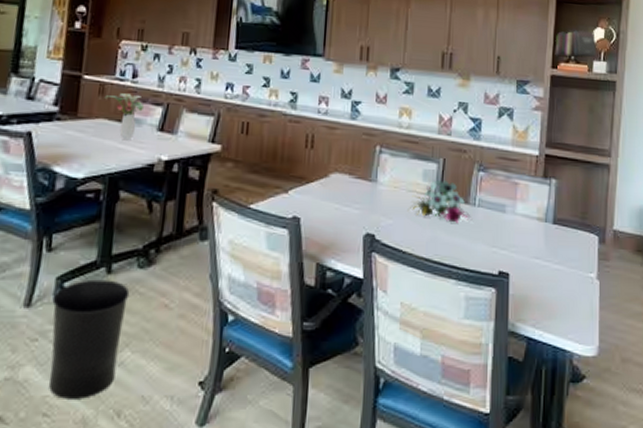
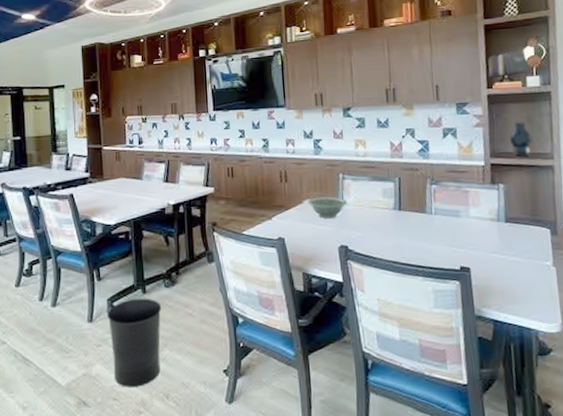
flower arrangement: present [104,93,144,141] -> none [121,157,150,193]
bowl: none [334,171,381,199] -> present [307,196,348,219]
flower arrangement: present [407,179,471,223] -> none [373,195,430,230]
vase: none [569,109,592,150] -> present [510,121,533,156]

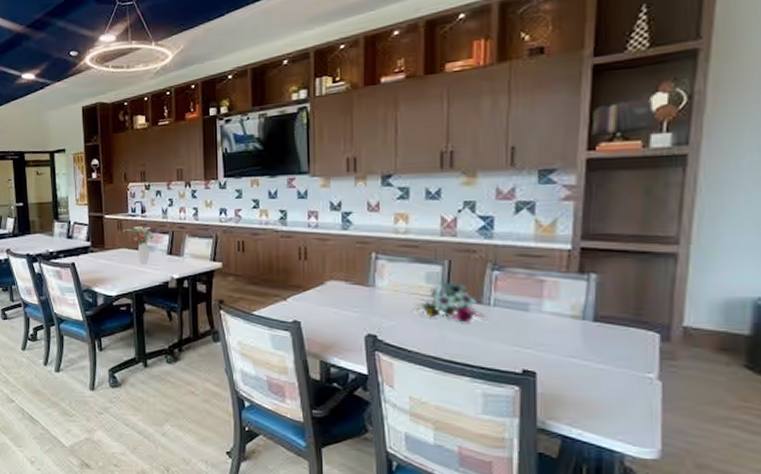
waste bin: present [107,298,162,387] -> none [108,371,163,457]
flower arrangement: none [121,157,150,193] -> present [122,226,153,264]
bowl: present [307,196,348,219] -> none [330,278,380,303]
flower arrangement: none [373,195,430,230] -> present [410,280,486,323]
vase: present [510,121,533,156] -> none [614,194,649,239]

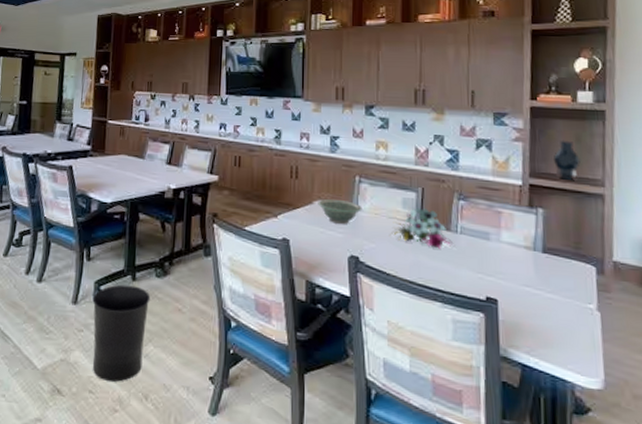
waste bin: none [108,371,163,457] -> present [92,284,151,382]
flower arrangement: present [122,226,153,264] -> none [124,134,154,173]
bowl: none [330,278,380,303] -> present [318,199,362,224]
books: present [591,98,656,136] -> none [532,61,581,89]
vase: none [614,194,649,239] -> present [554,140,580,180]

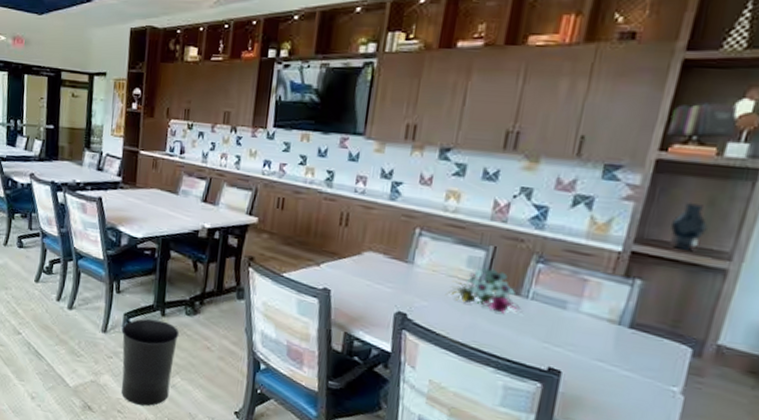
bowl: present [318,199,362,224] -> none [367,251,419,279]
books: none [532,61,581,89] -> present [667,101,738,138]

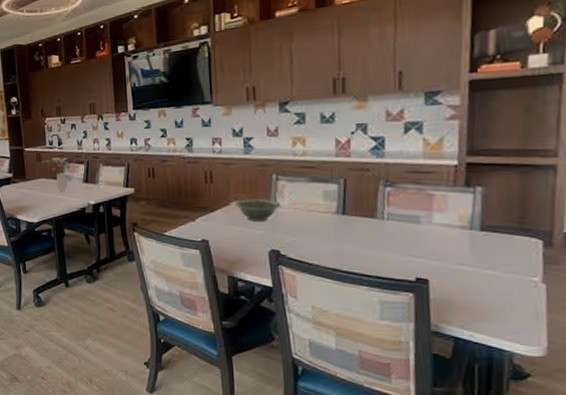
waste bin: present [121,318,180,406] -> none [33,291,84,370]
flower arrangement: none [157,167,190,209] -> present [41,157,70,193]
bowl: none [367,251,419,279] -> present [235,198,281,221]
flower arrangement: present [445,267,521,314] -> none [310,197,380,236]
vase: present [670,202,708,250] -> none [496,111,529,154]

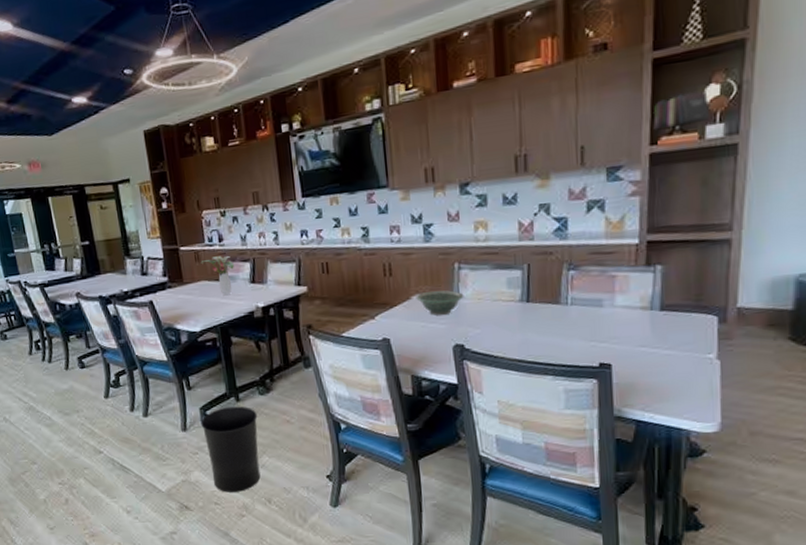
waste bin: none [33,291,84,370] -> present [201,406,261,492]

